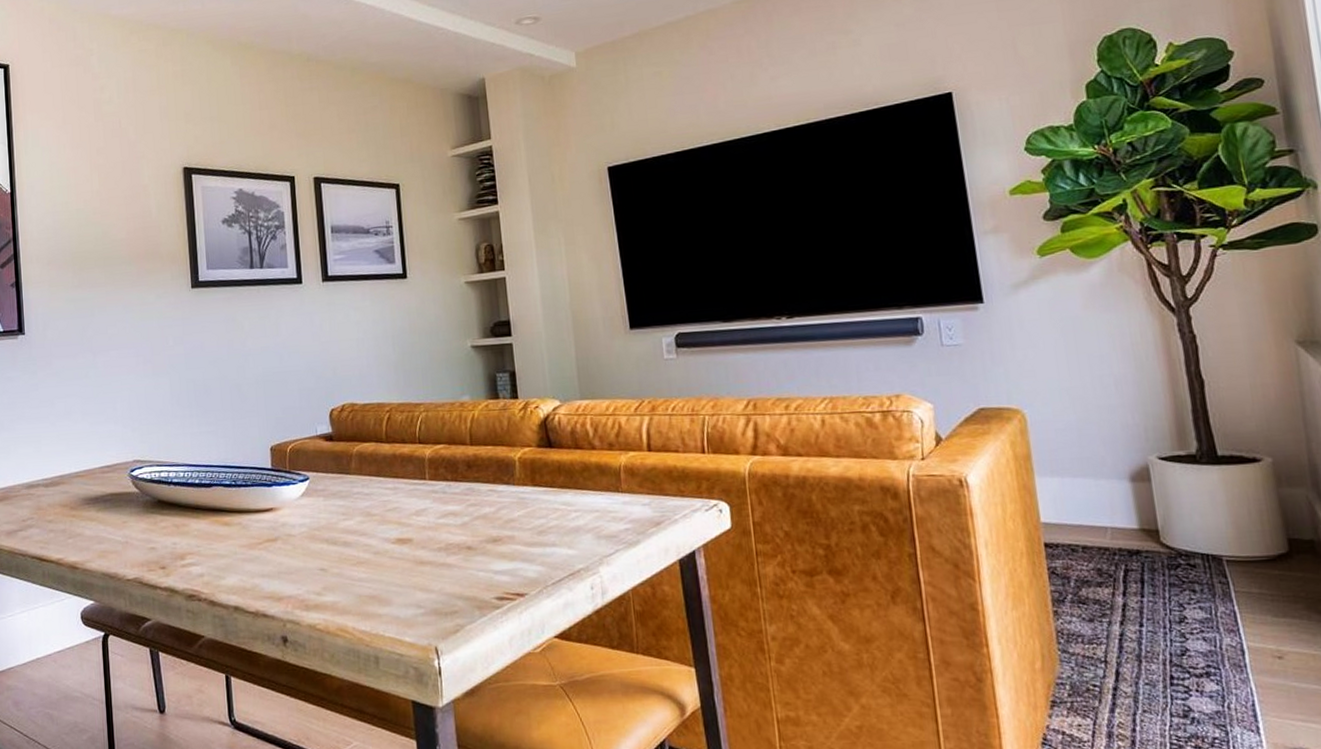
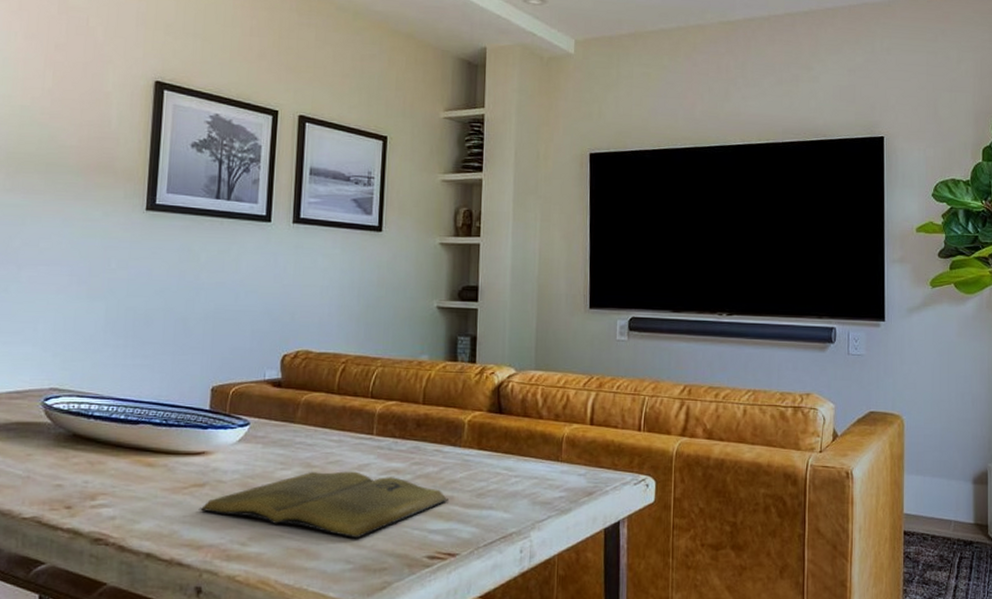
book: none [274,517,509,583] -> present [198,471,448,539]

